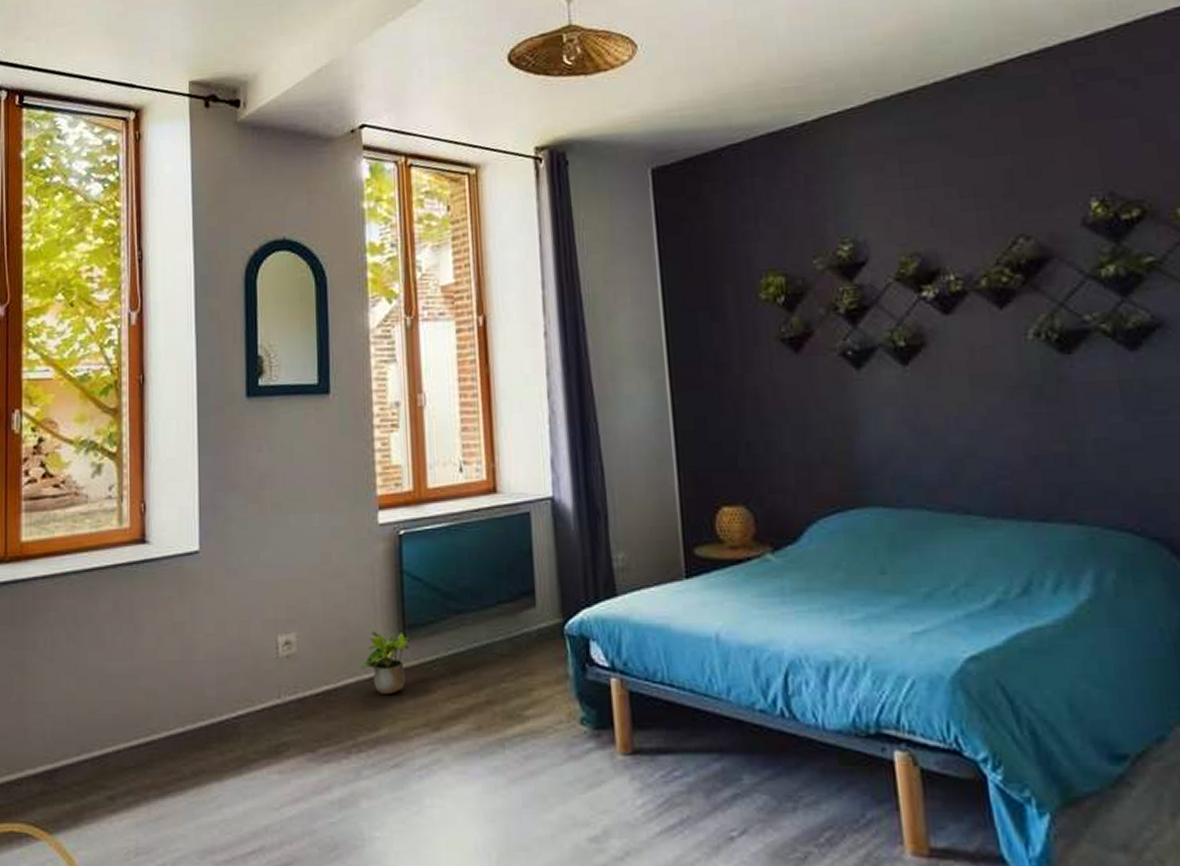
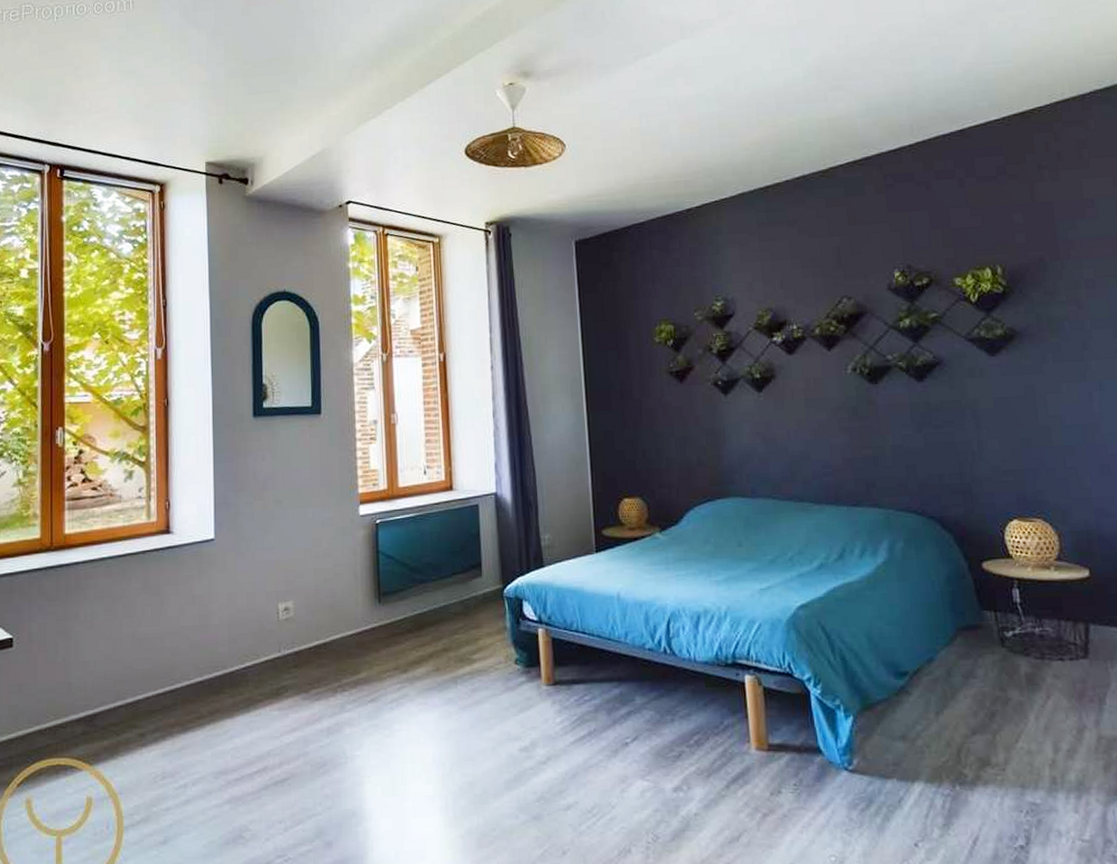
potted plant: present [361,631,410,696] -> none [345,598,384,647]

